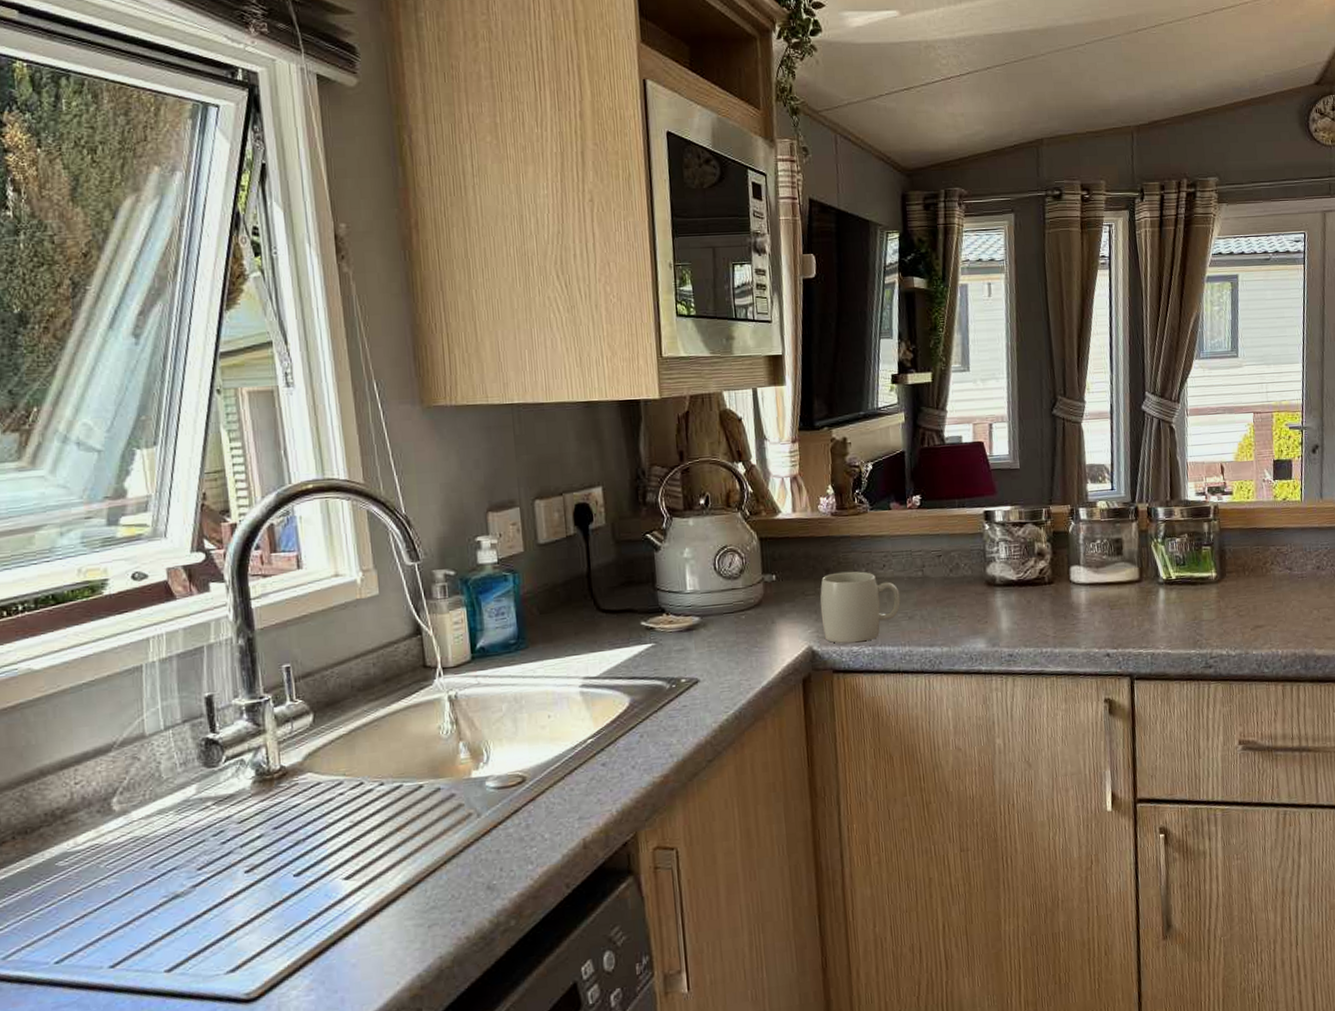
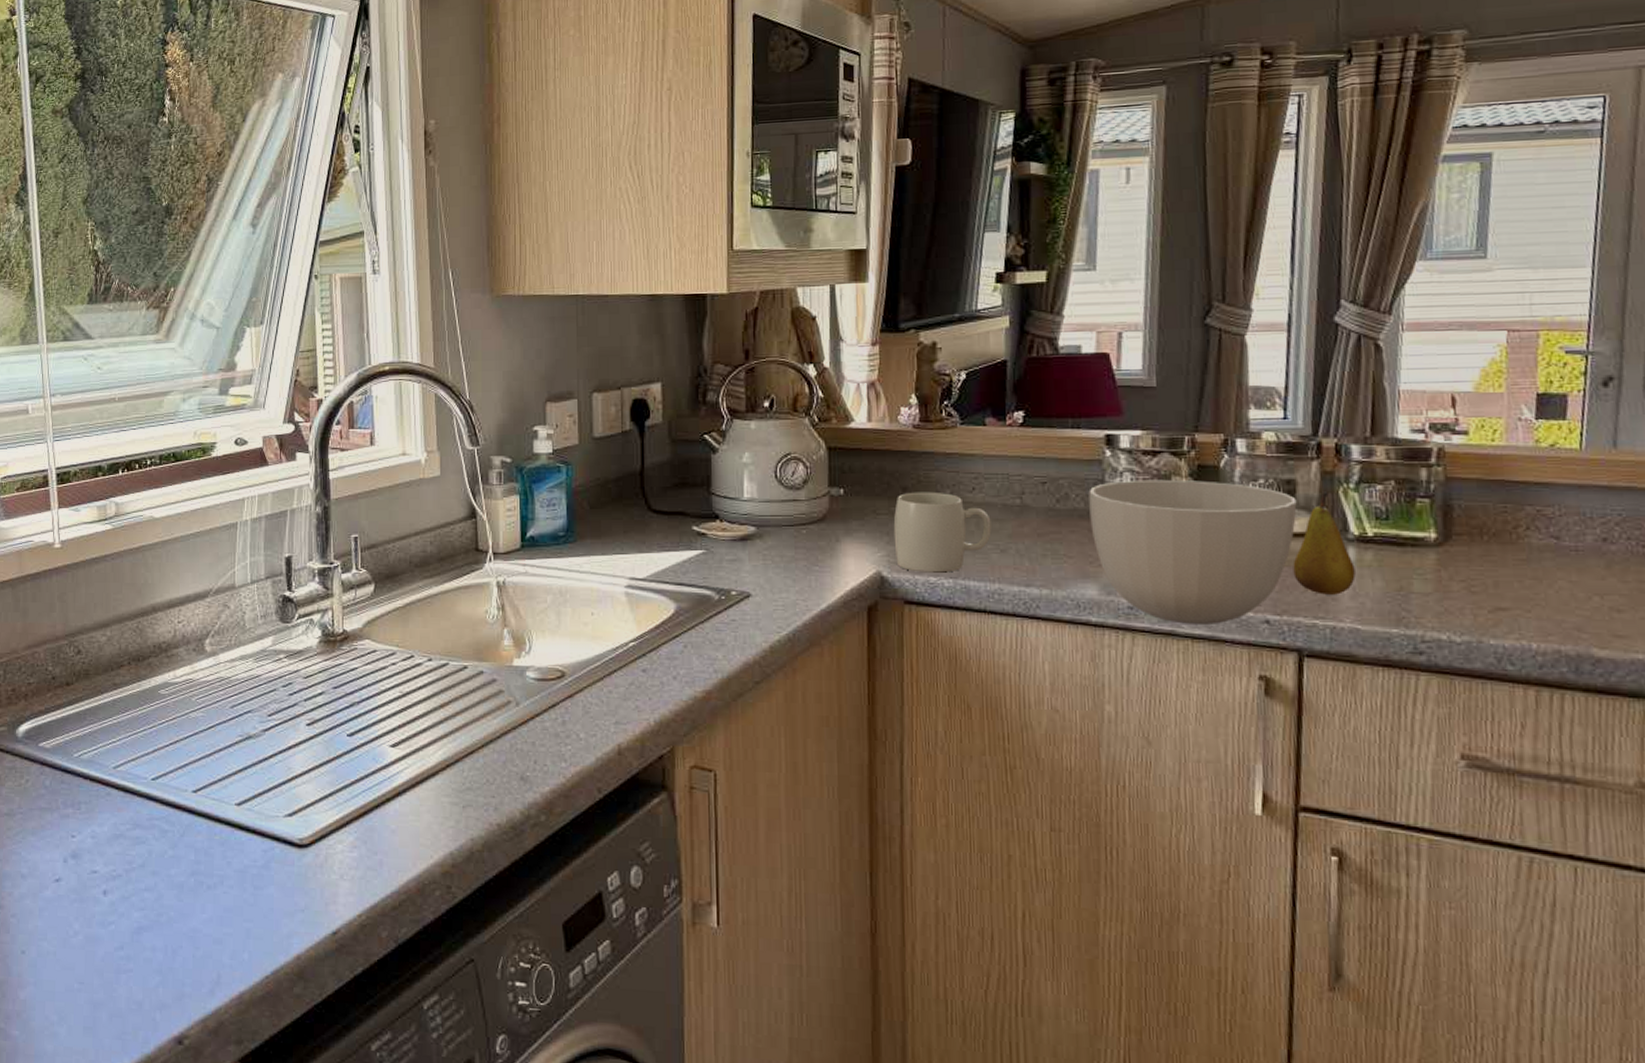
bowl: none [974,544,1124,665] -> present [1089,479,1297,626]
fruit: none [1123,546,1166,629] -> present [1293,492,1356,595]

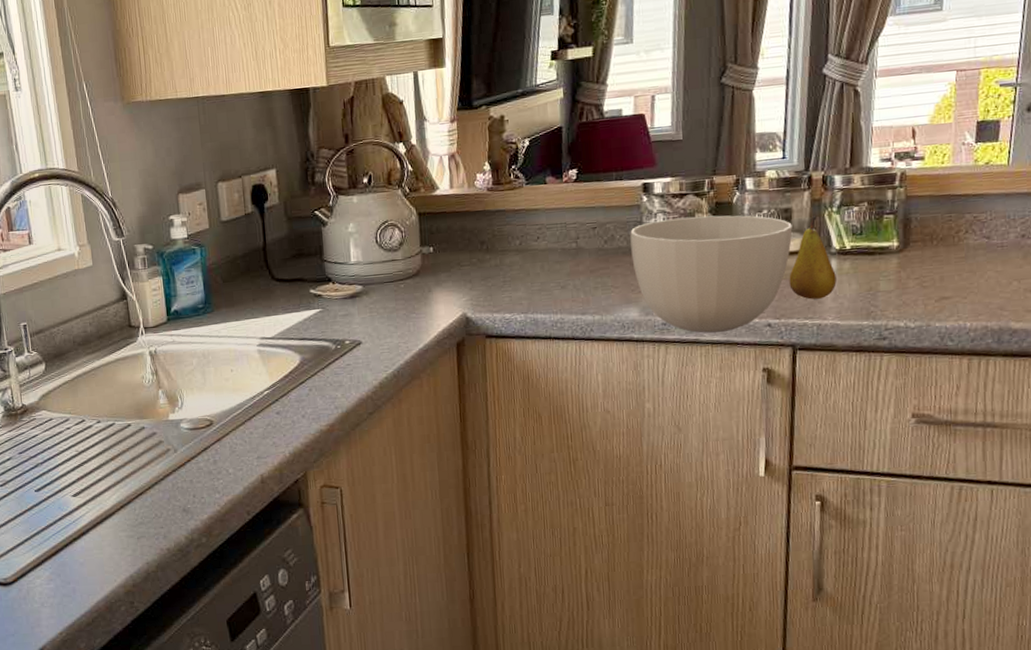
mug: present [893,491,992,573] -> none [474,243,554,311]

